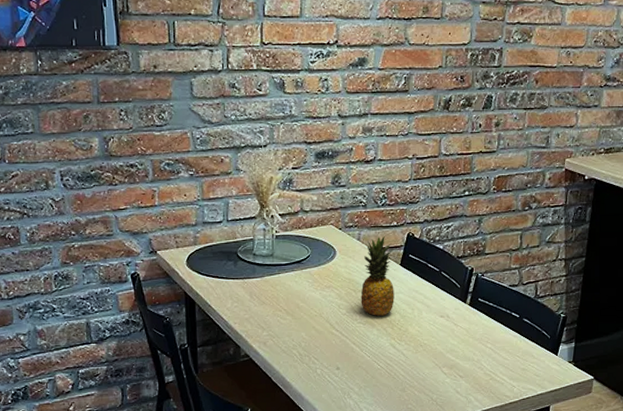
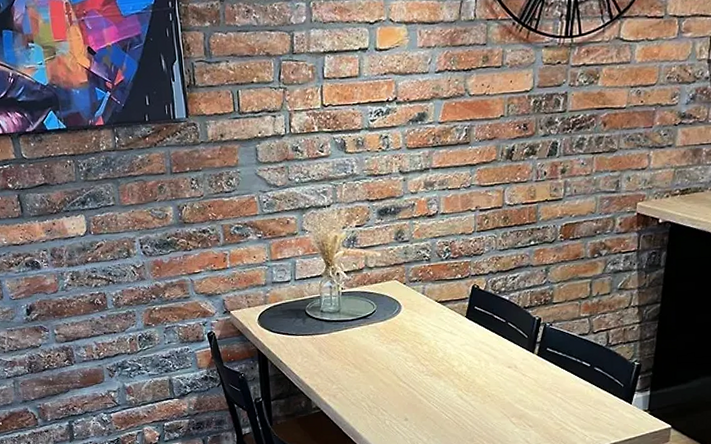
fruit: present [361,235,394,316] -> none [427,288,461,368]

